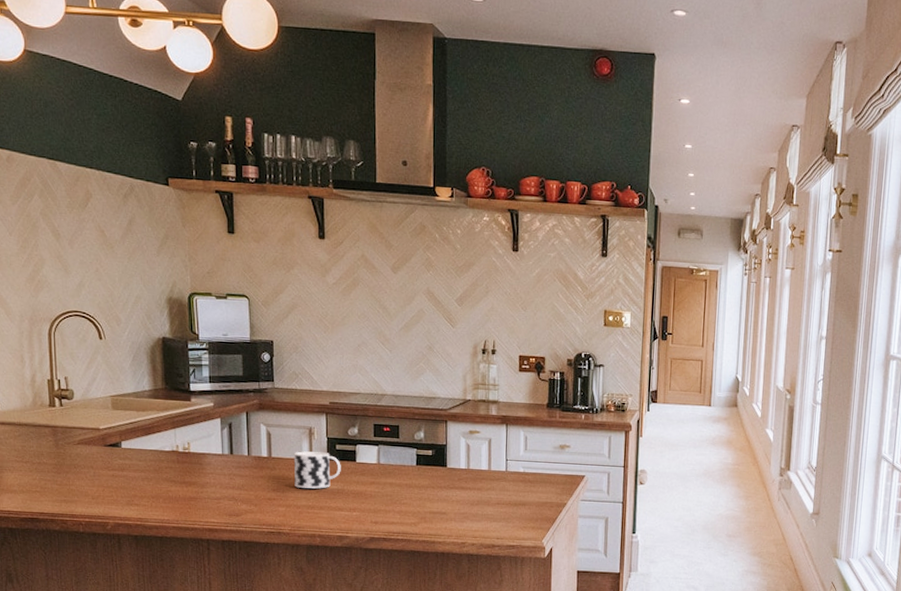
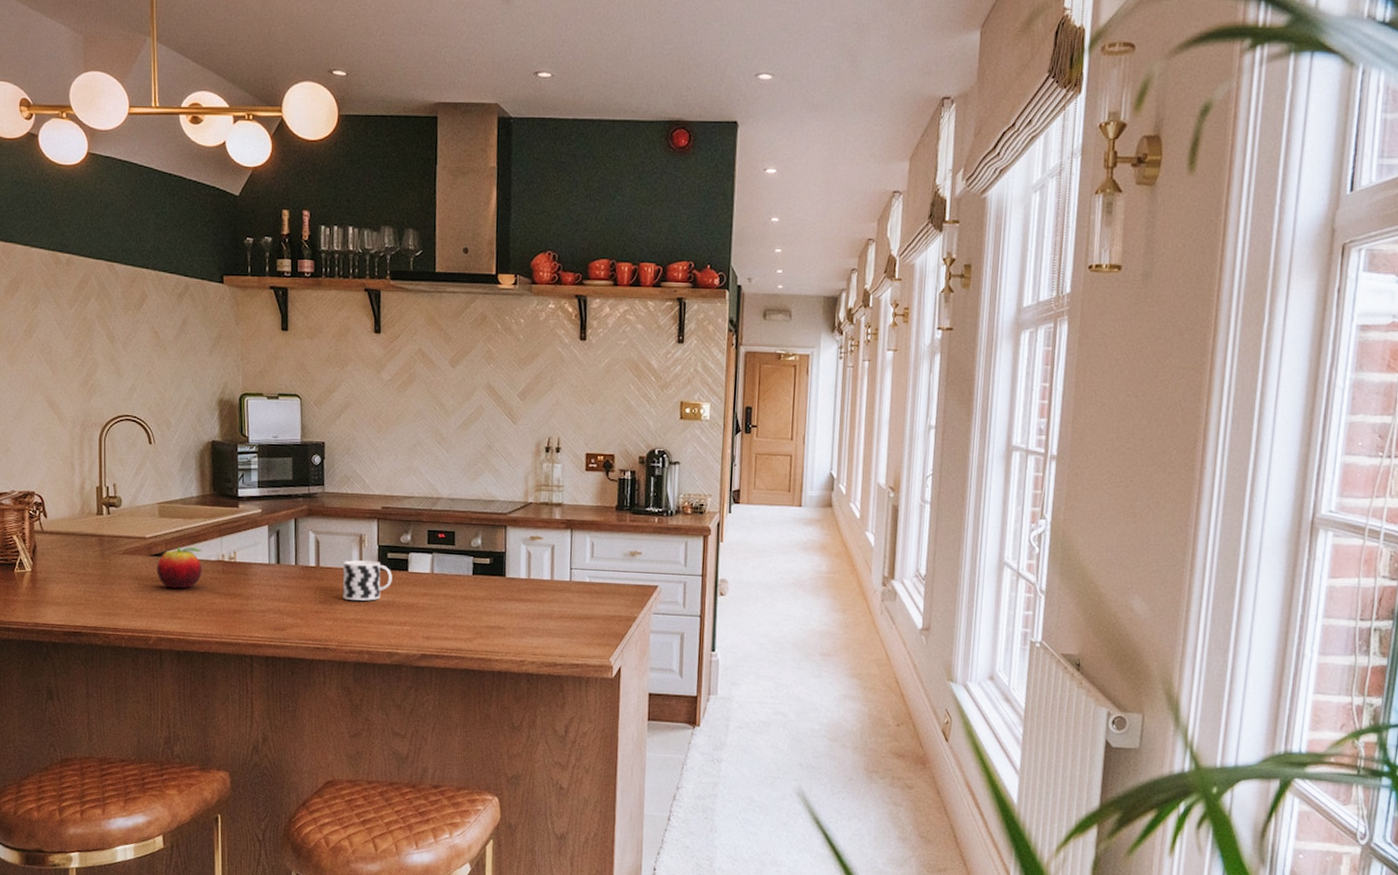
fruit: none [111,438,157,478] -> present [156,547,202,589]

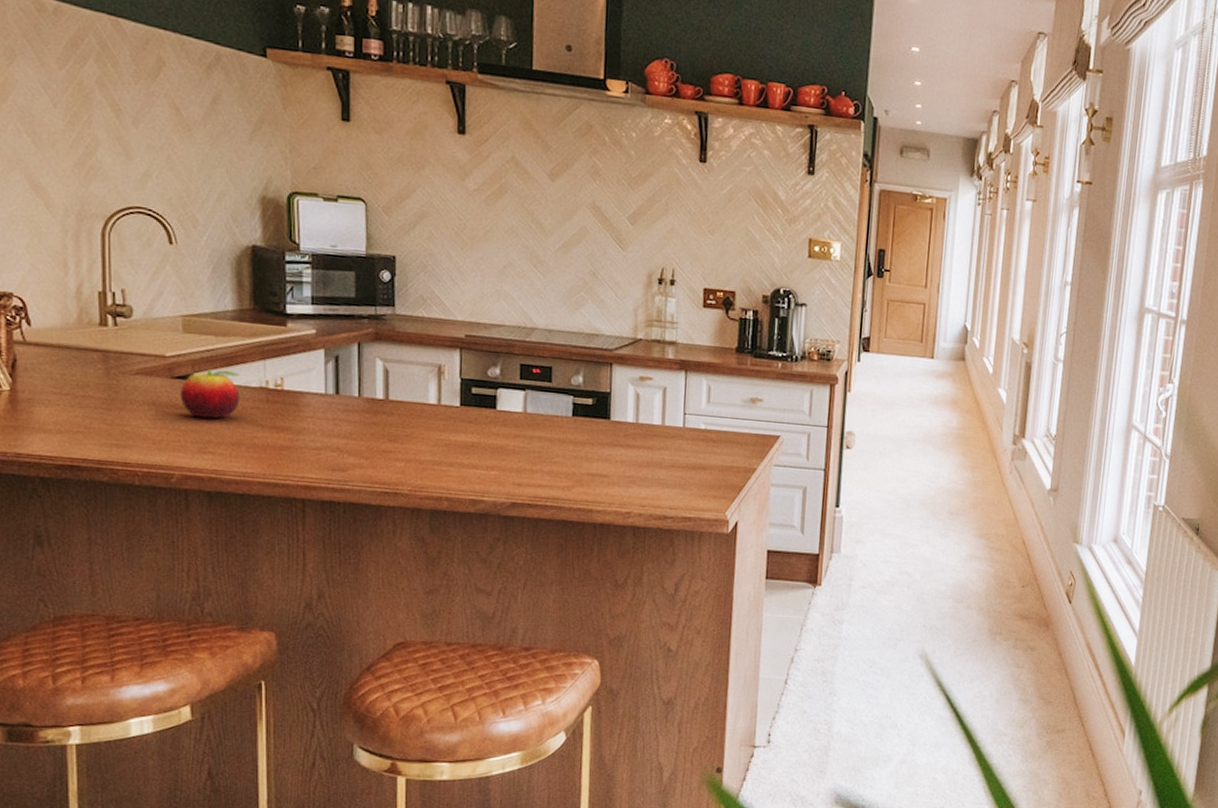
cup: present [342,560,392,601] -> none [417,393,478,441]

